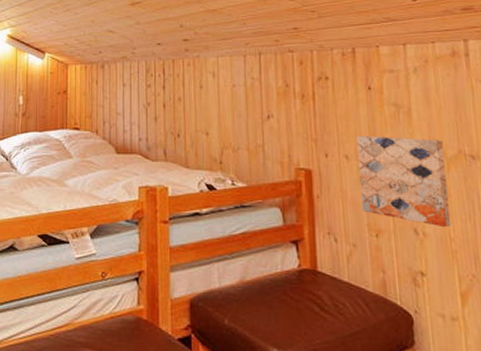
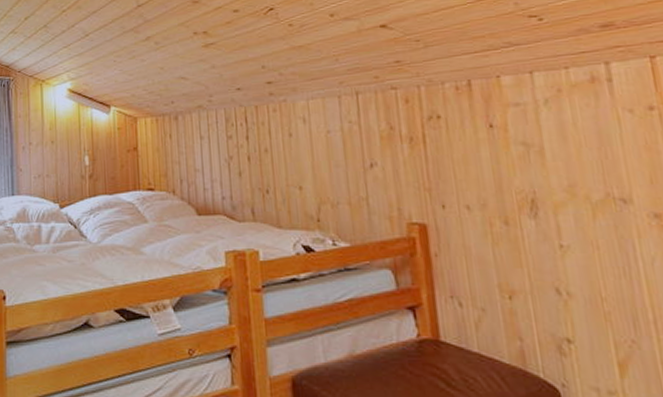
wall art: present [356,135,452,228] -> none [478,181,602,286]

